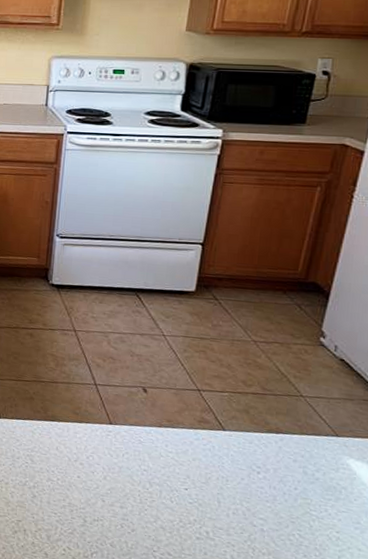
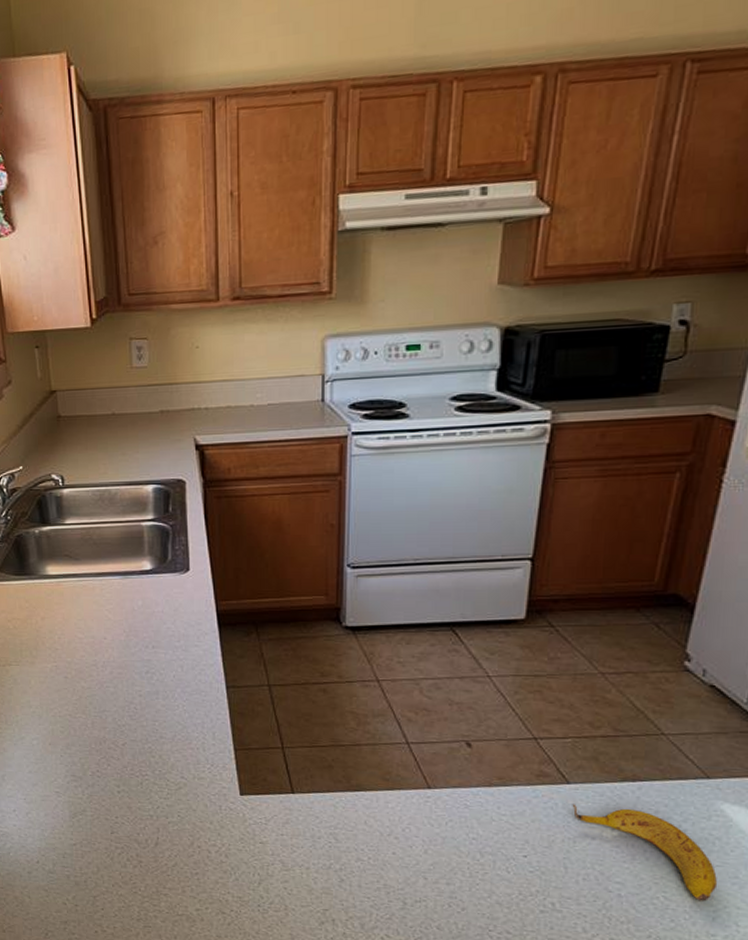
banana: none [226,448,343,542] -> present [572,804,717,902]

